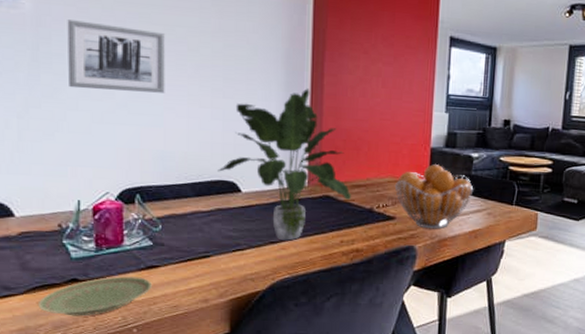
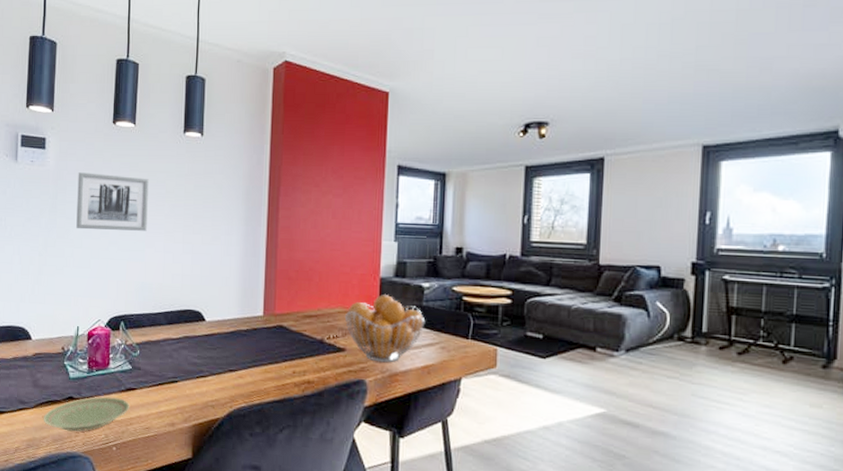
potted plant: present [218,88,351,241] -> none [186,222,303,370]

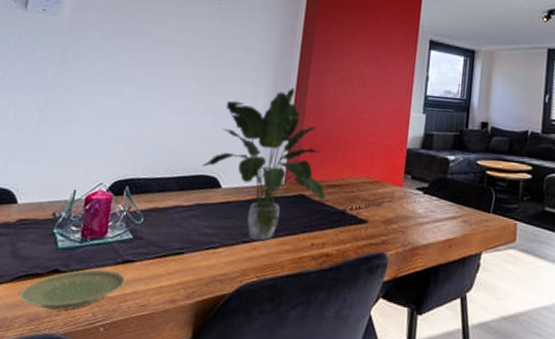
wall art: present [76,172,150,231] -> none [86,25,175,90]
potted plant: none [186,222,303,370] -> present [202,87,325,241]
fruit basket: present [344,295,426,363] -> none [369,166,449,236]

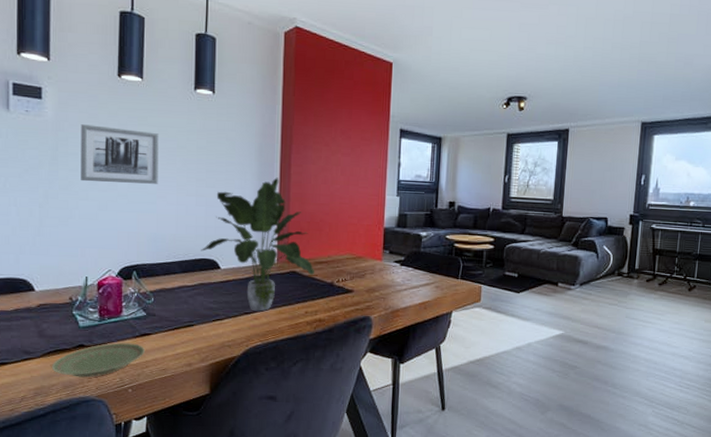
wall art: none [86,25,175,90] -> present [81,124,160,184]

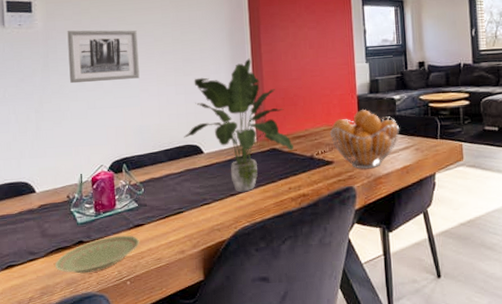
fruit basket: none [352,243,423,301] -> present [329,110,400,169]

